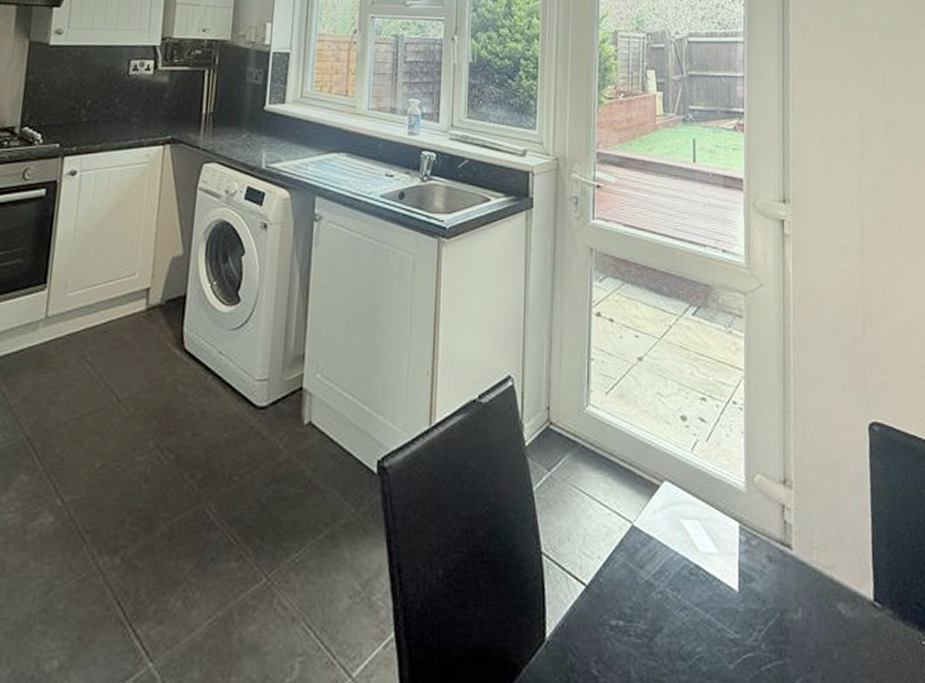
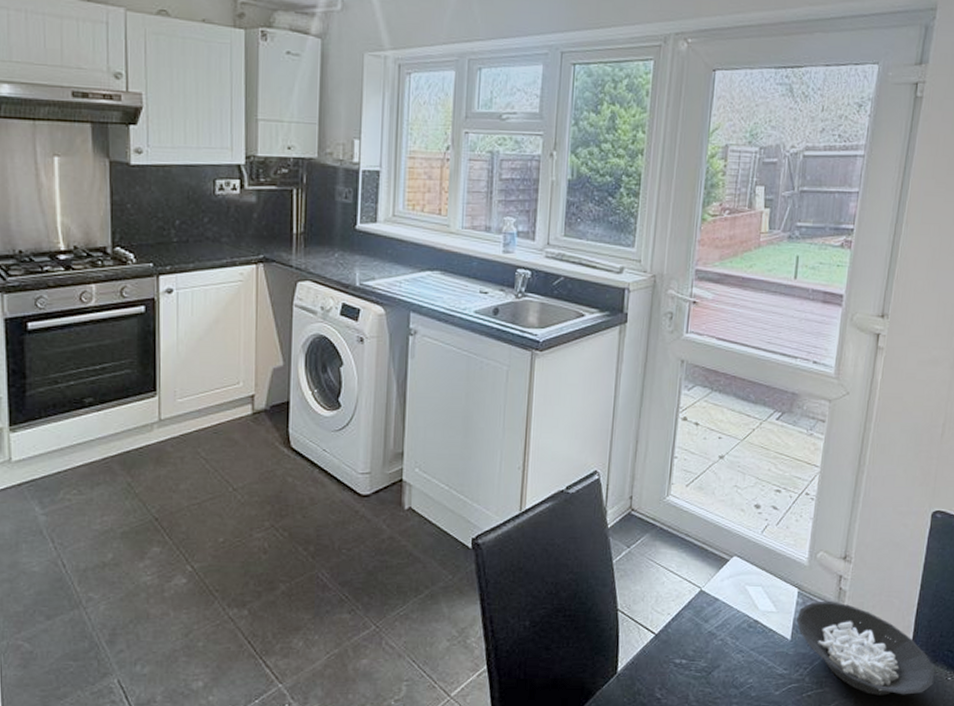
cereal bowl: none [742,539,908,668] -> present [796,602,935,696]

